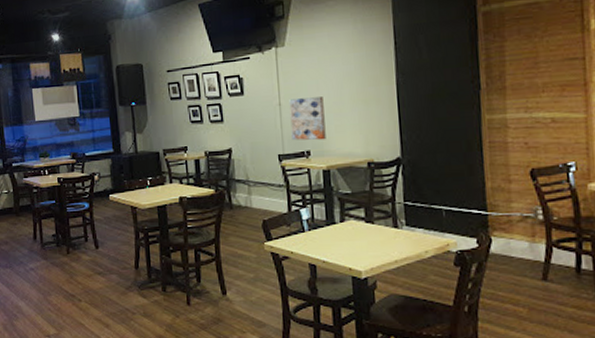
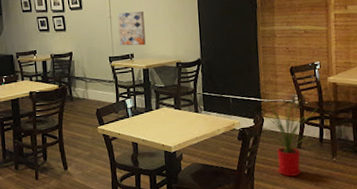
house plant: none [487,212,572,319] -> present [260,99,317,177]

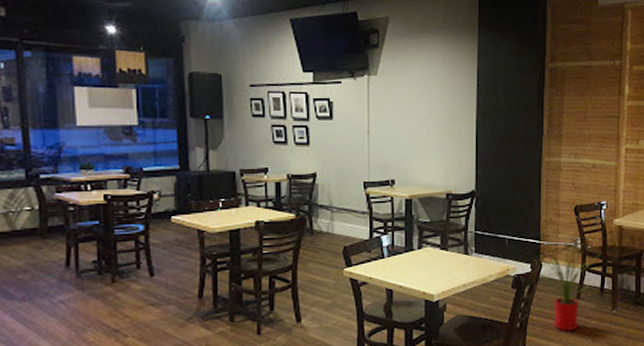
wall art: present [118,12,146,46] -> none [378,128,410,170]

